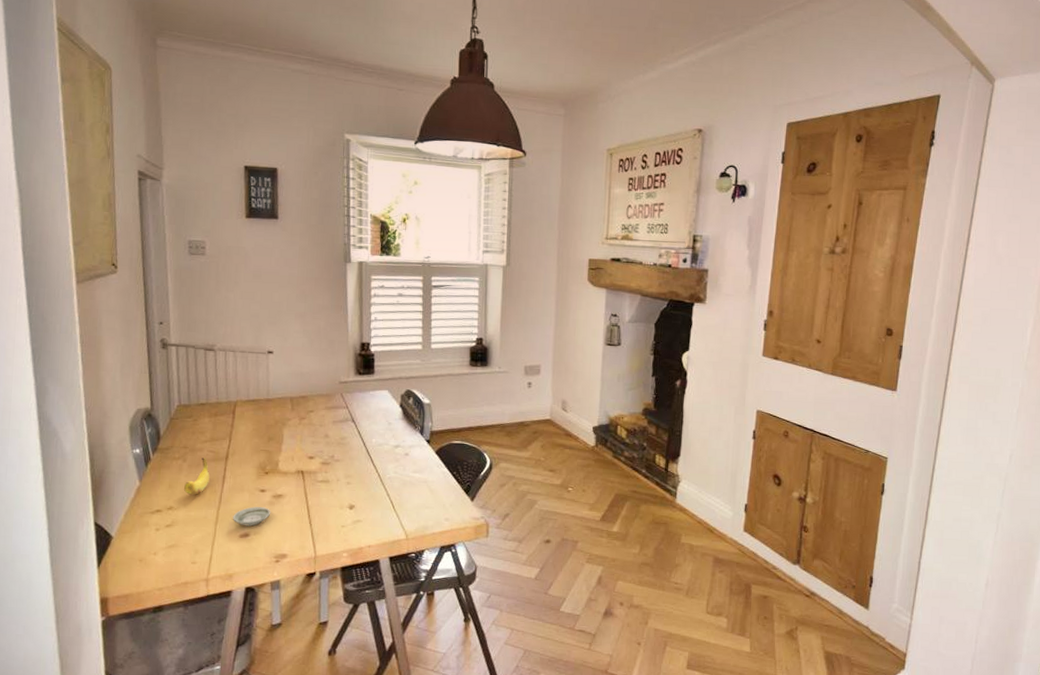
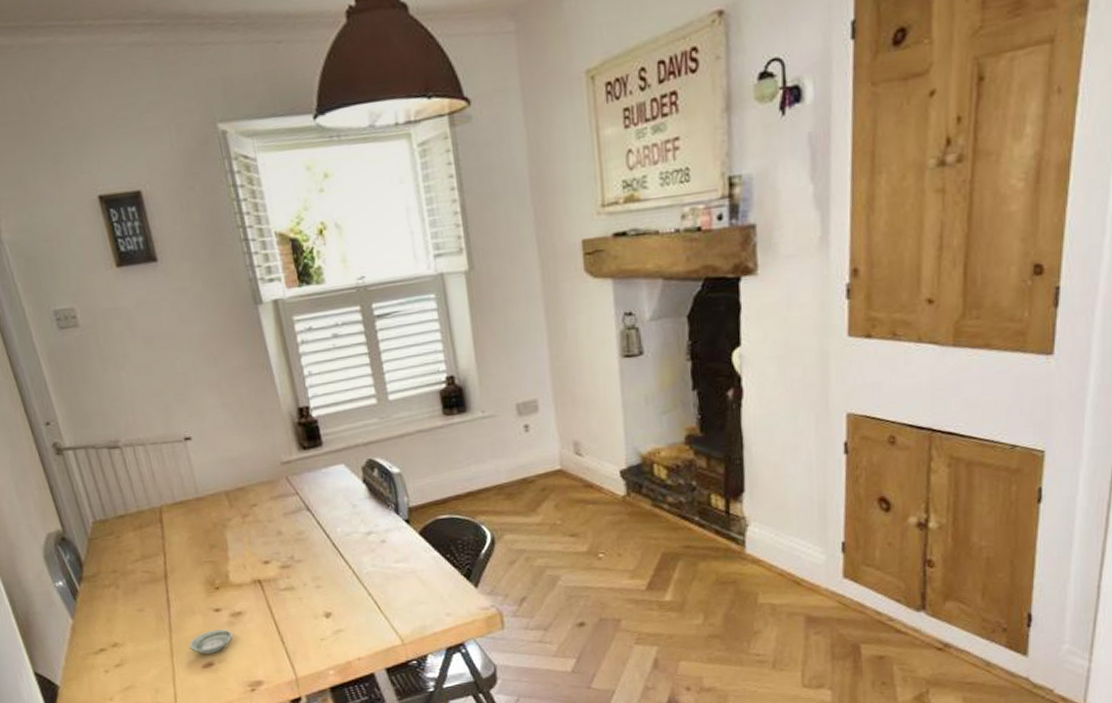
banana: present [184,458,210,495] -> none [124,580,152,627]

